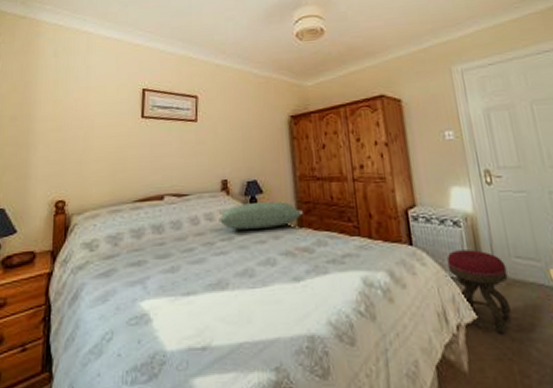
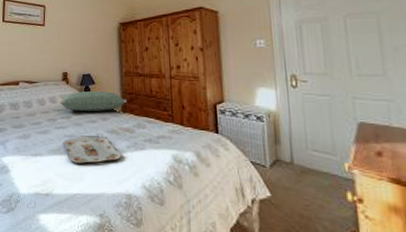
serving tray: none [224,261,300,300] -> present [63,136,122,163]
stool: present [446,250,512,334] -> none [248,140,303,211]

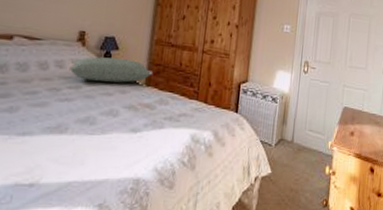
serving tray: present [63,136,122,163] -> none [64,112,137,144]

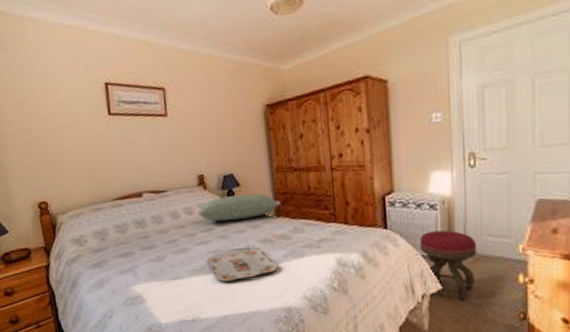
serving tray: none [64,112,137,144] -> present [206,248,278,281]
stool: none [259,120,301,185] -> present [419,230,477,301]

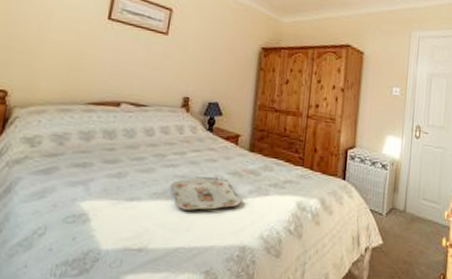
pillow: present [195,193,281,222] -> none [172,122,258,149]
stool: present [419,230,477,301] -> none [369,188,414,257]

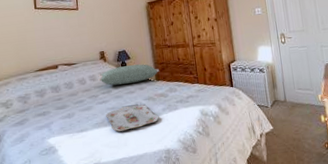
pillow: none [172,122,258,149] -> present [98,64,160,86]

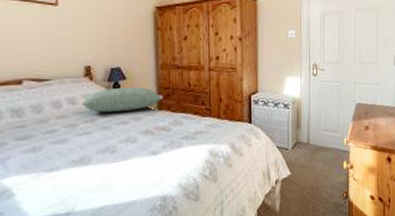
serving tray: present [106,104,159,132] -> none [86,139,157,172]

